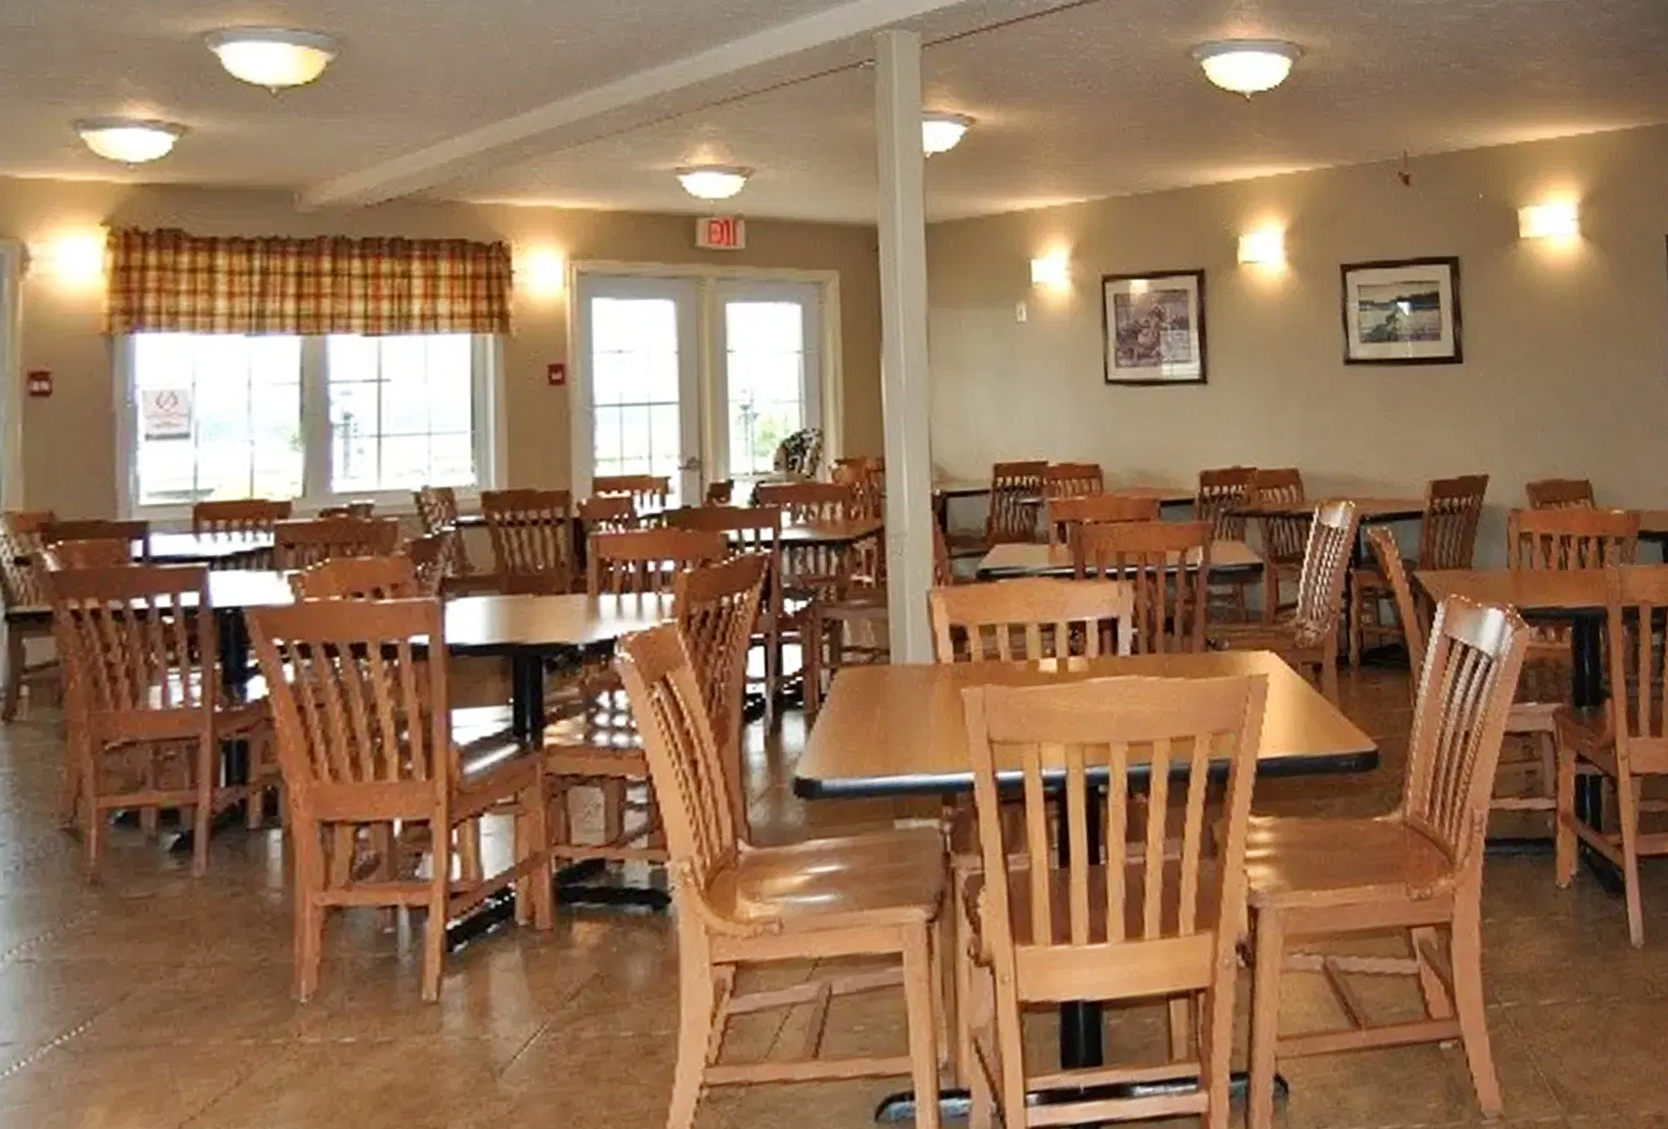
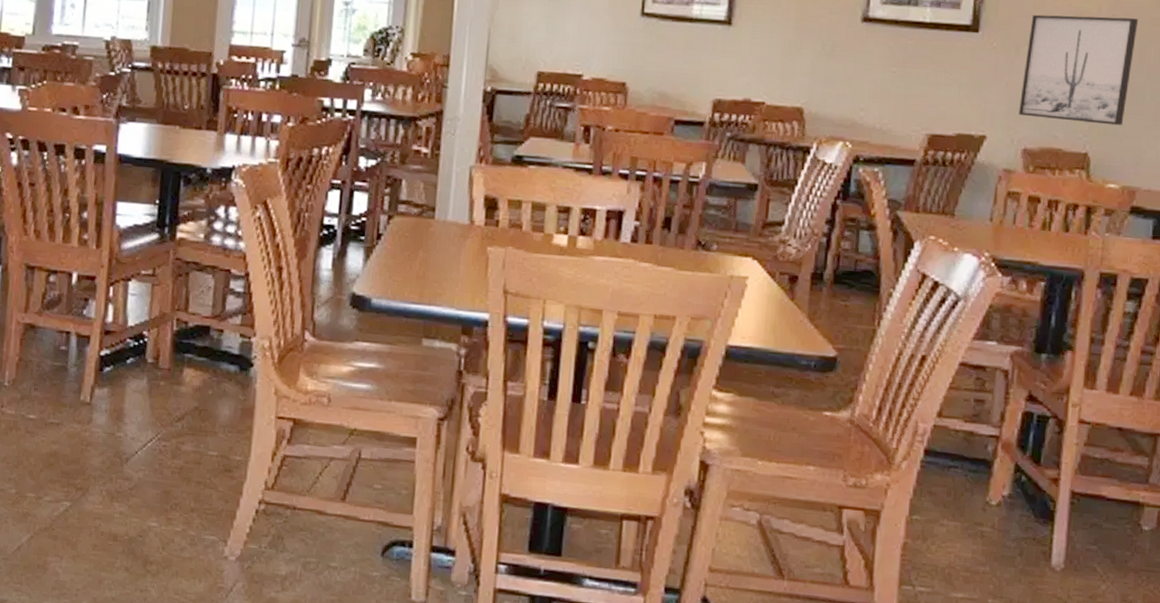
wall art: none [1511,332,1616,449] -> present [1019,14,1139,126]

